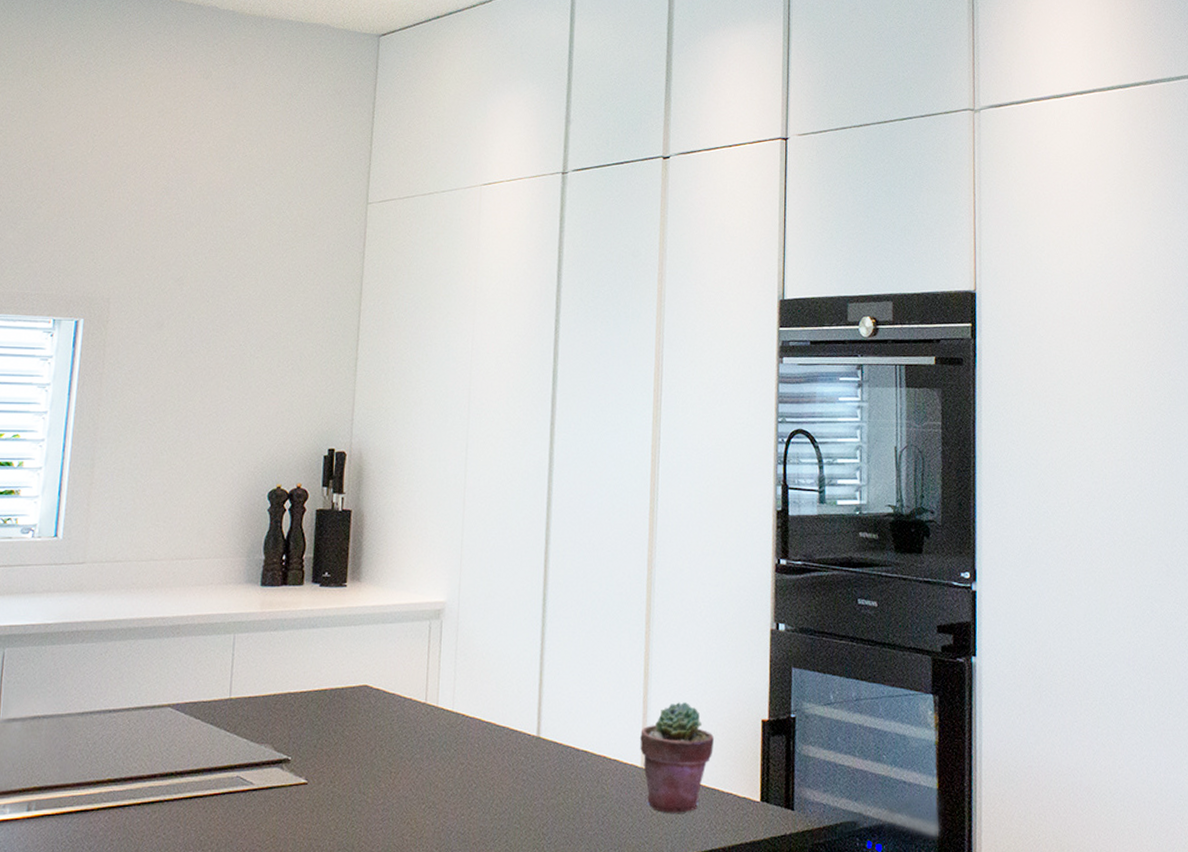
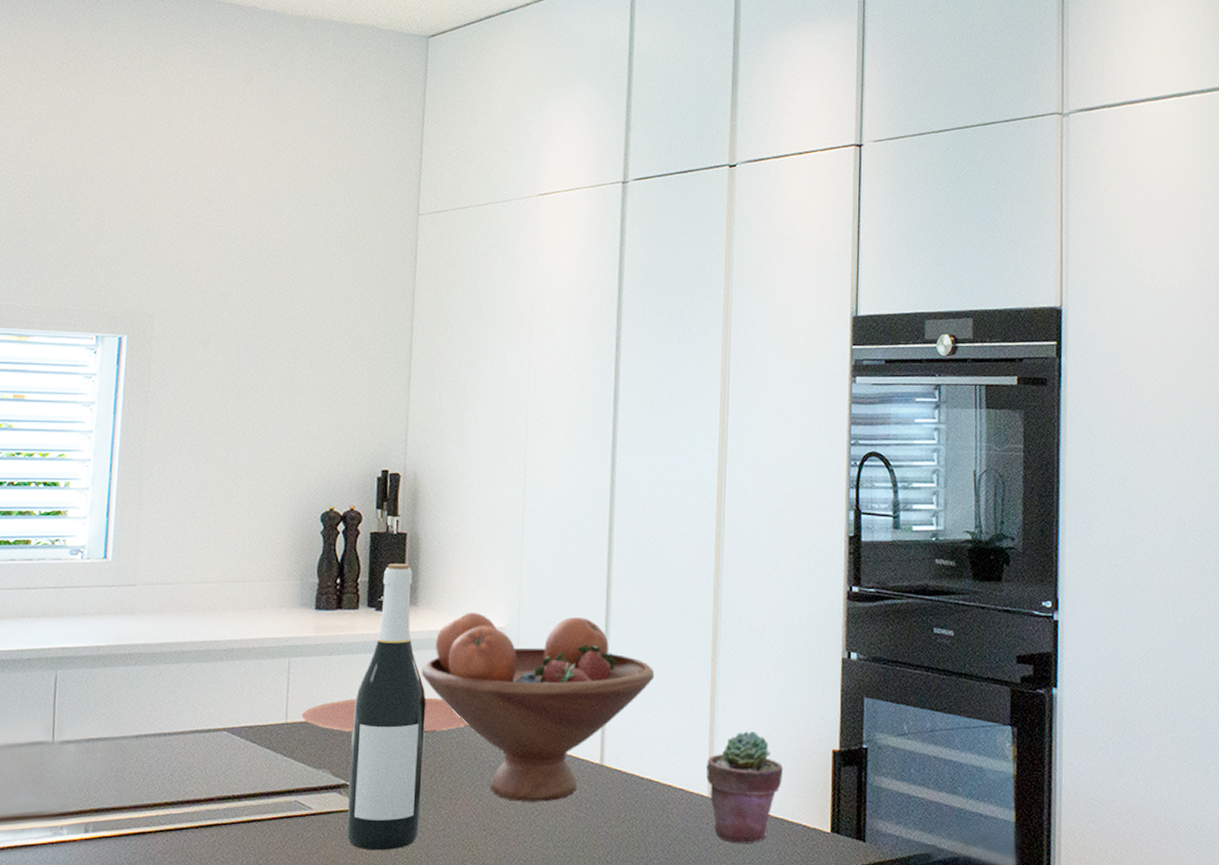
plate: none [245,672,409,706] -> present [301,697,469,732]
wine bottle: none [287,539,368,826] -> present [346,563,426,851]
fruit bowl: none [363,587,590,775] -> present [421,612,655,802]

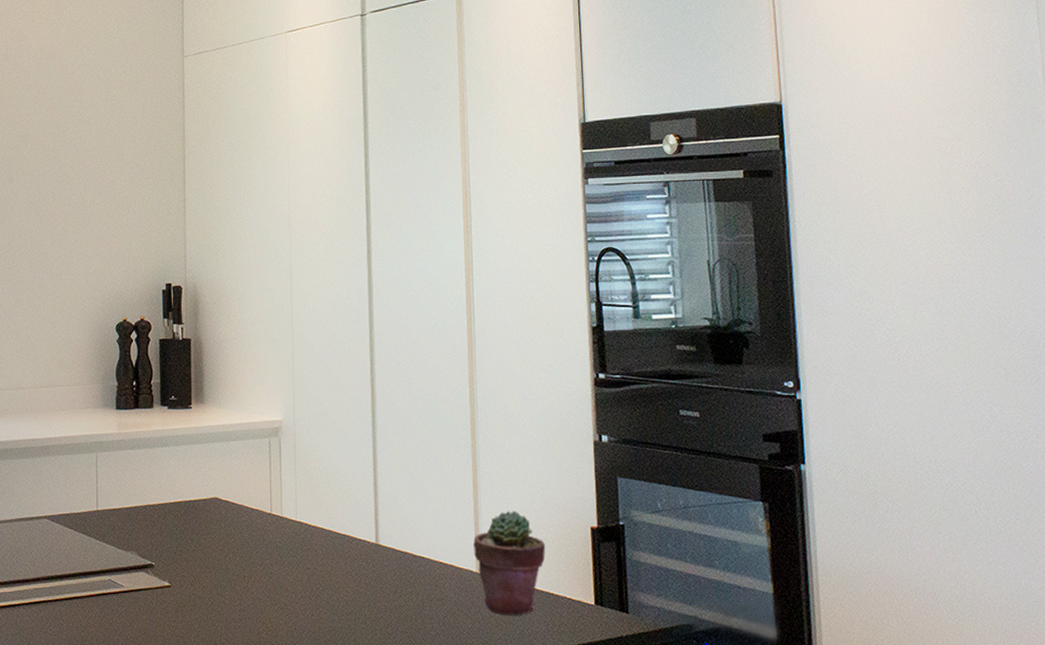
plate: present [301,697,469,732] -> none [109,485,256,517]
wine bottle: present [346,563,426,851] -> none [154,365,219,624]
fruit bowl: present [421,612,655,802] -> none [211,407,420,579]

